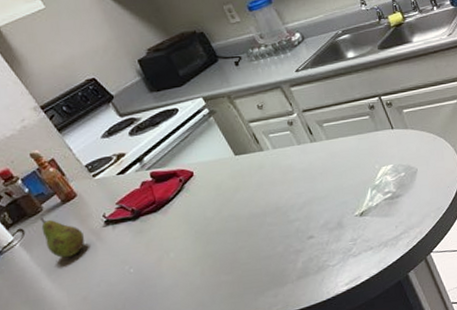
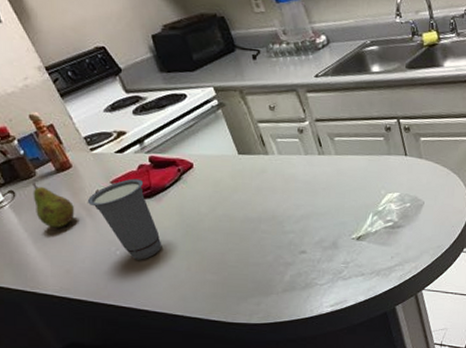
cup: none [95,195,173,275] -> present [87,178,161,260]

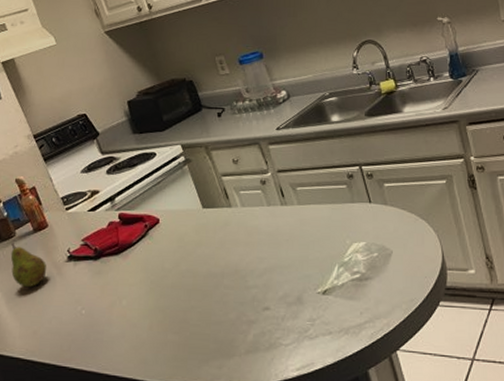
cup: present [87,178,161,260] -> none [58,236,125,320]

